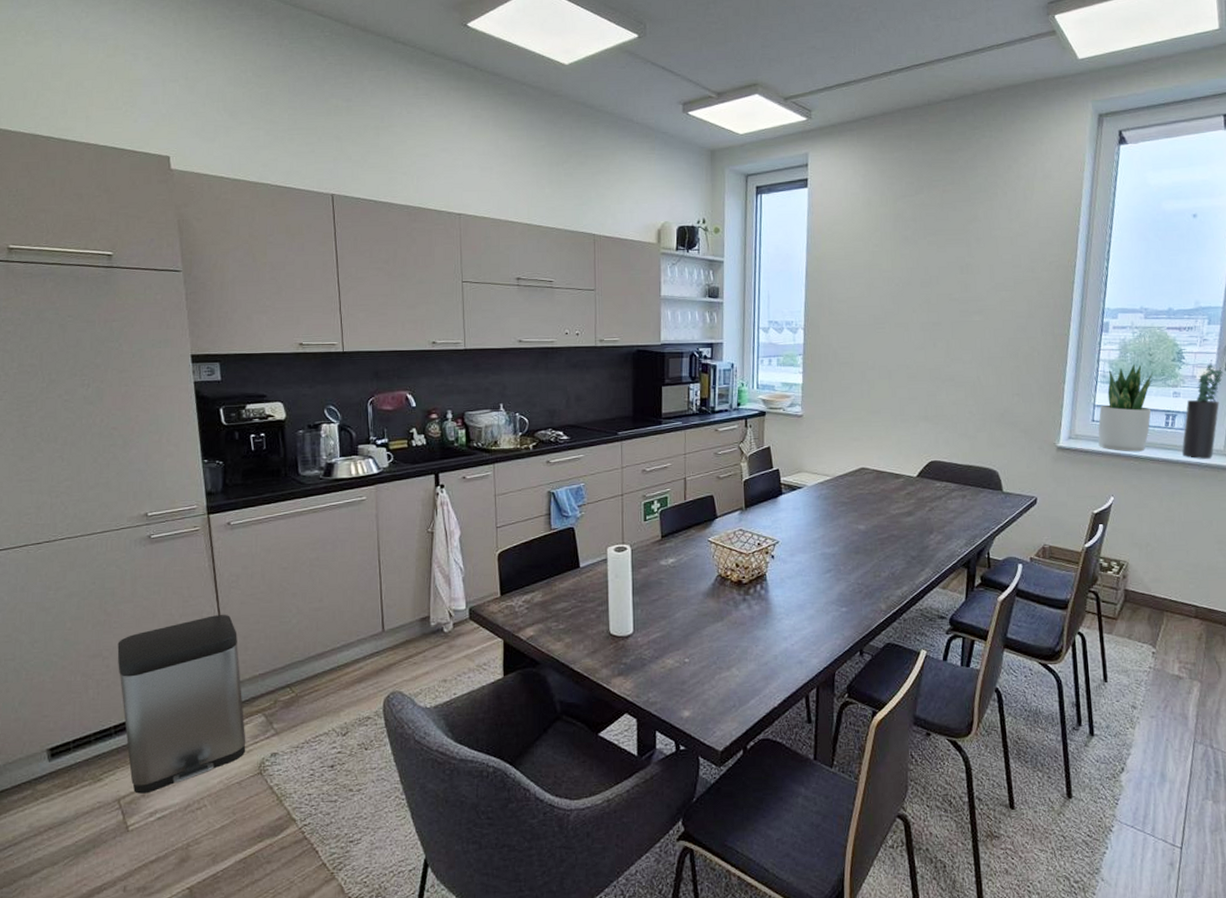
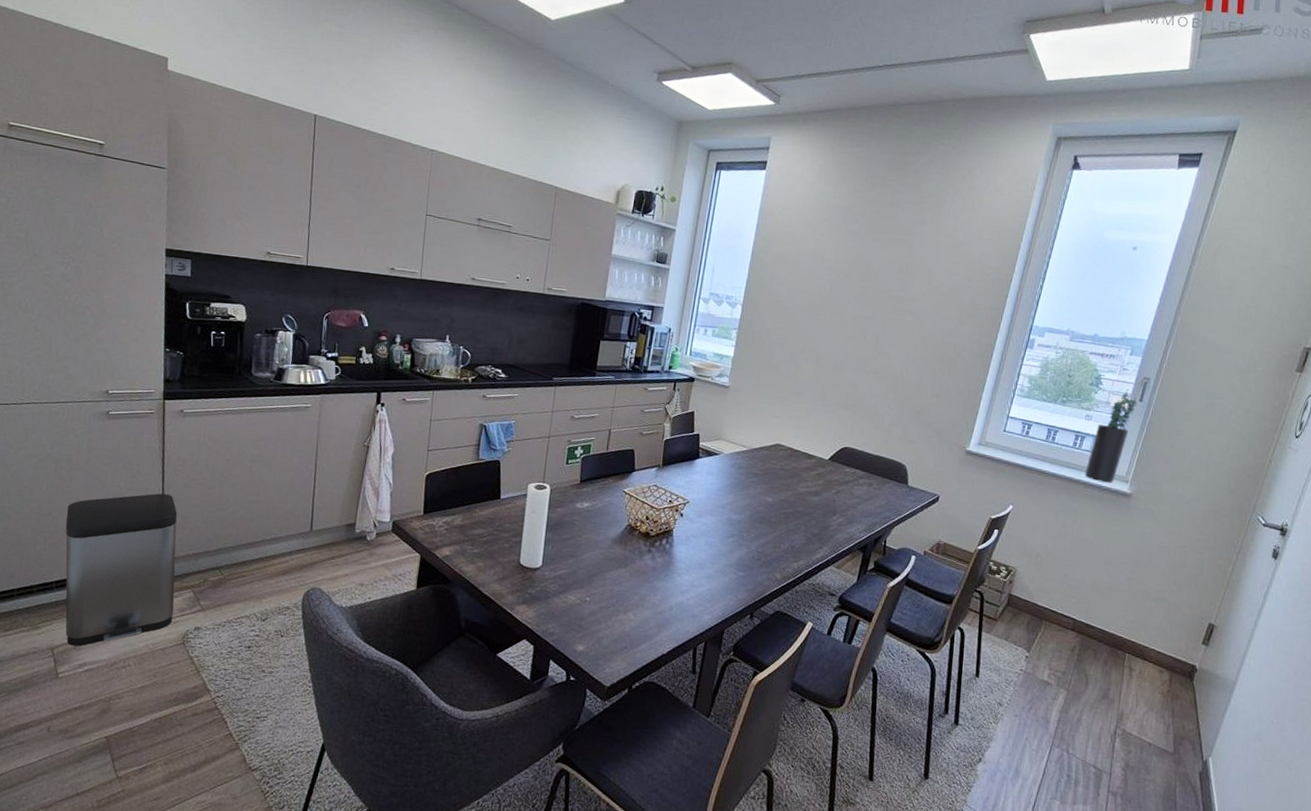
planter: present [1098,364,1154,452] -> none [1006,382,1071,467]

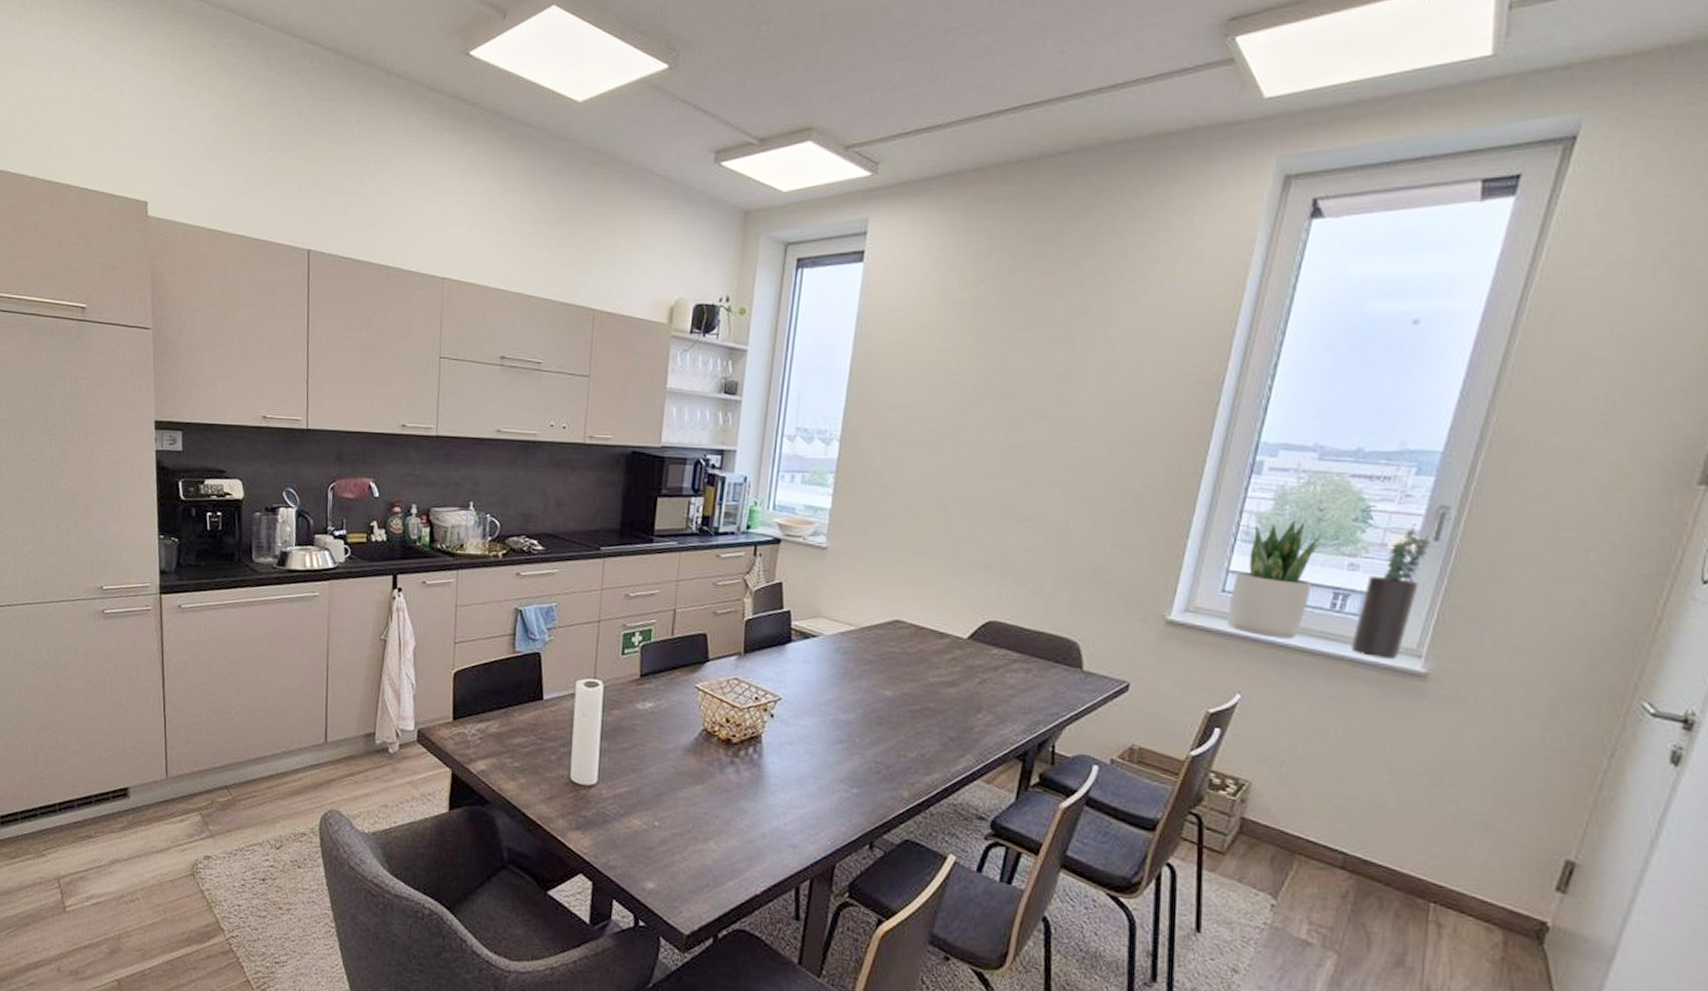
pedal bin: present [65,493,178,646] -> none [66,702,182,877]
planter: none [1006,382,1071,467] -> present [1227,520,1323,639]

